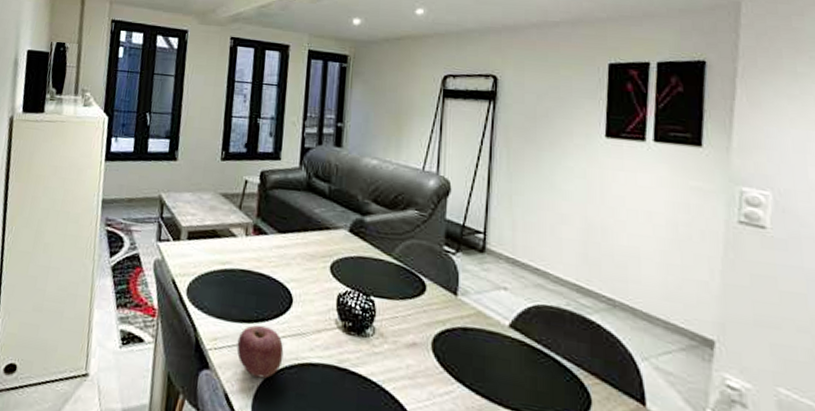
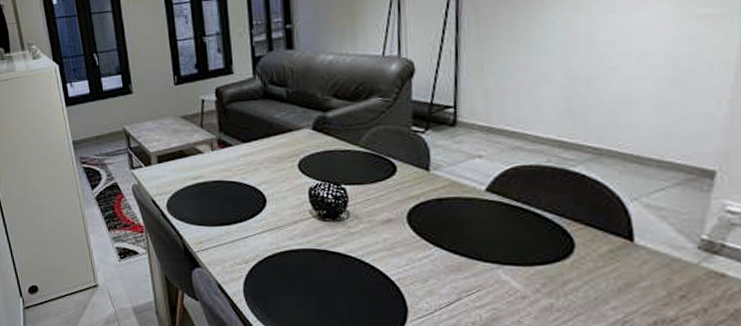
apple: present [236,324,284,379] -> none [221,225,265,268]

